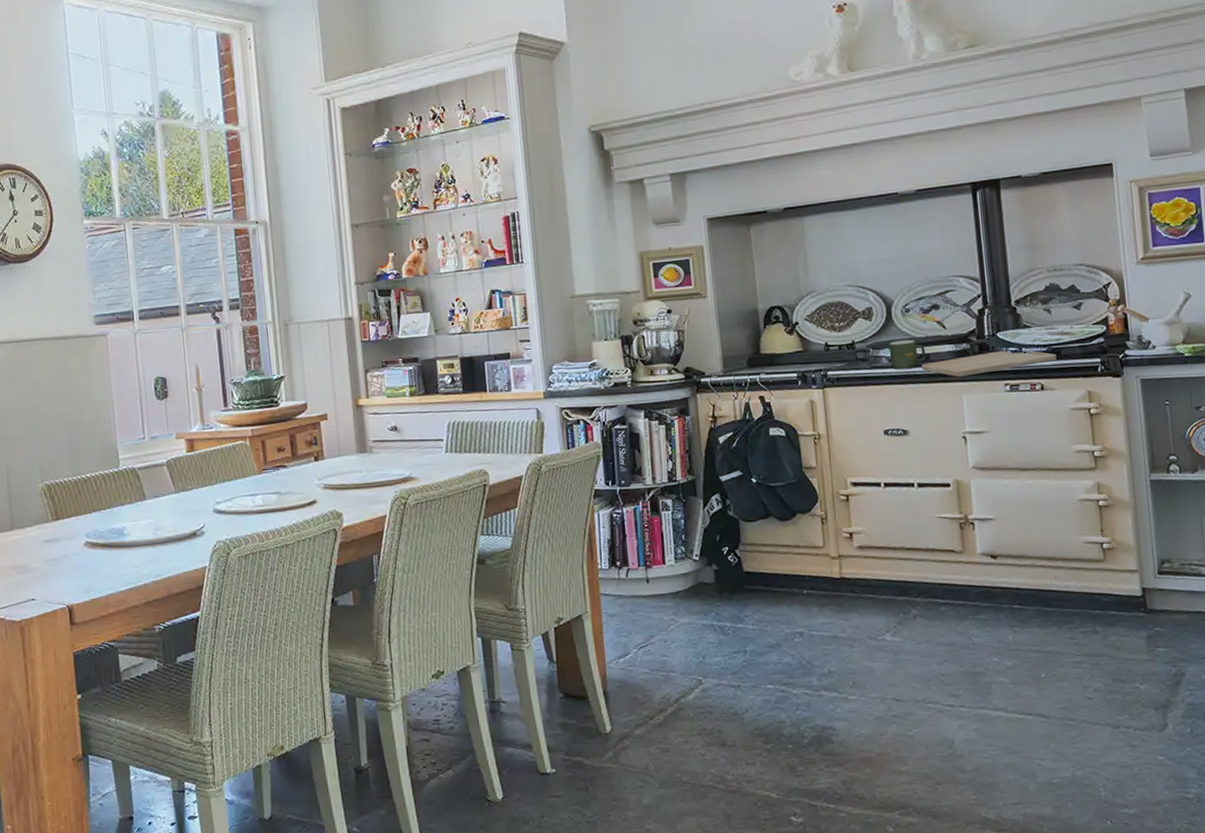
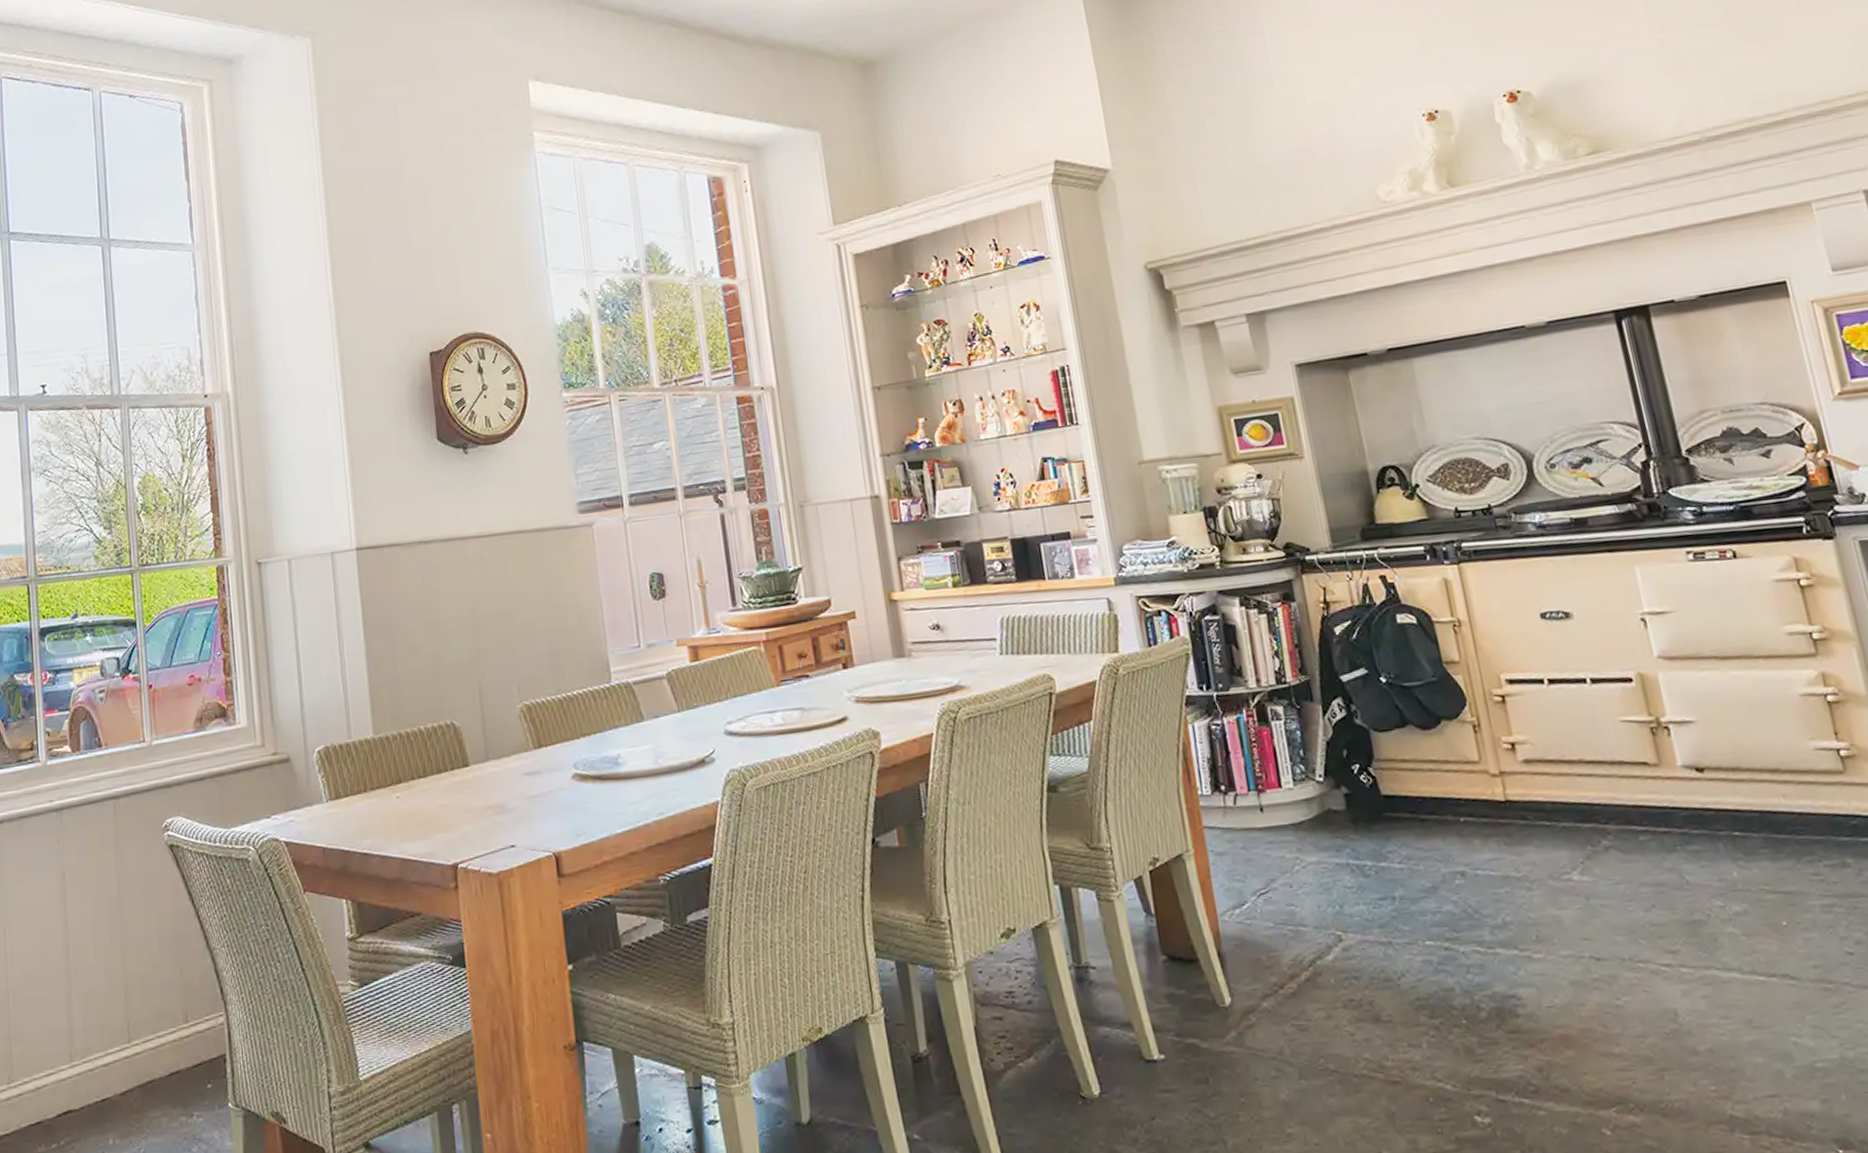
mug: present [888,339,926,371] -> none [1533,500,1583,539]
cutting board: present [921,349,1057,377] -> none [1578,509,1749,545]

